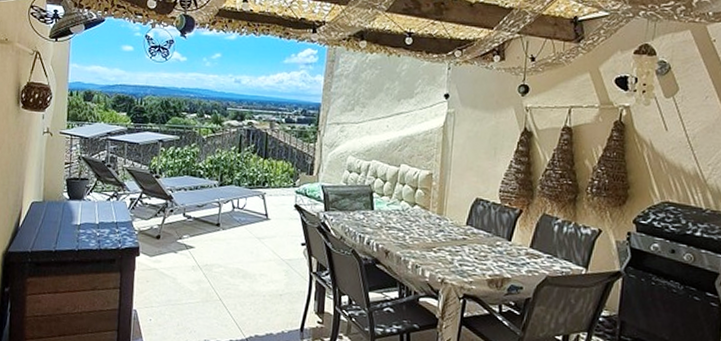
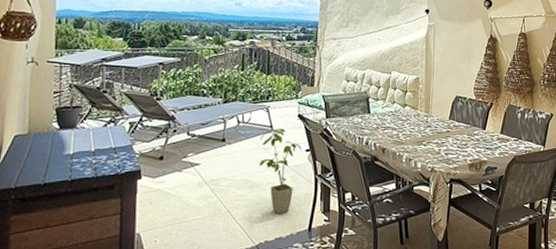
house plant: none [253,217,298,309] -> present [260,128,302,215]

